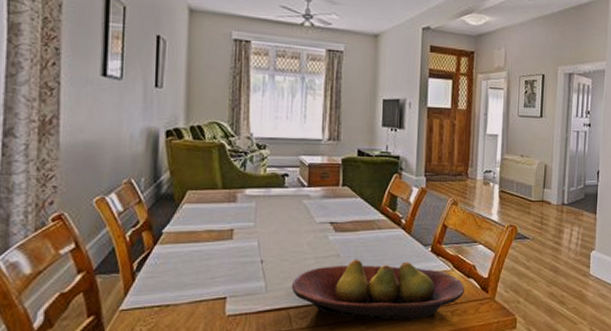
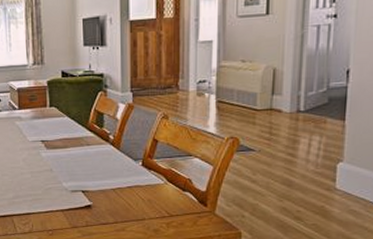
fruit bowl: present [291,259,464,321] -> none [12,173,180,230]

